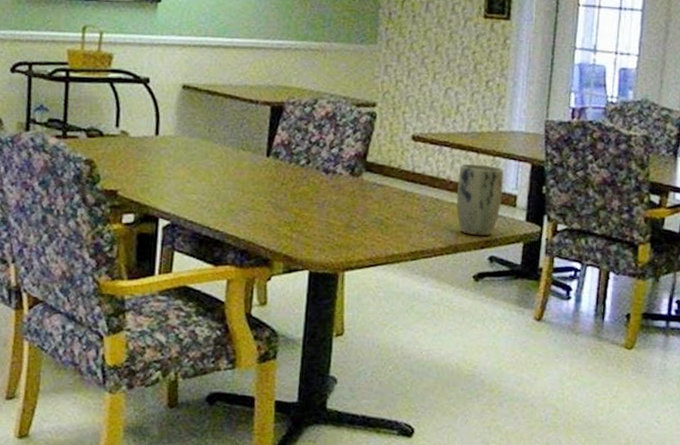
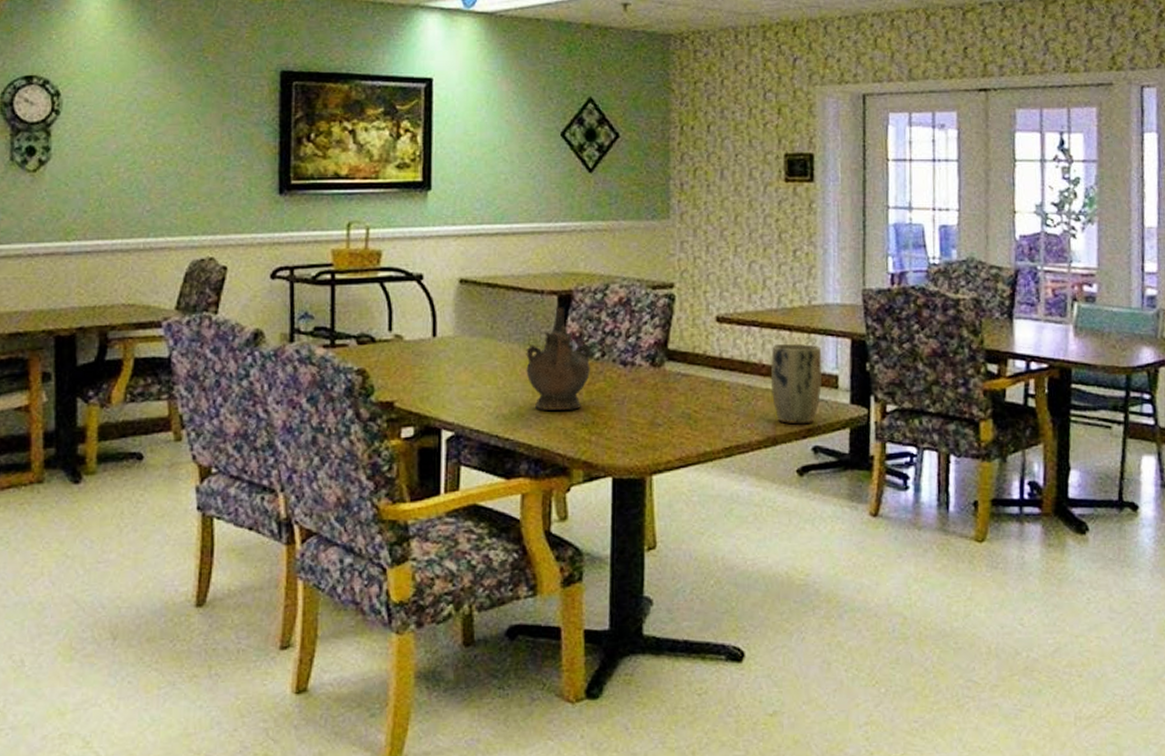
ceremonial vessel: none [238,116,299,209] -> present [526,307,592,410]

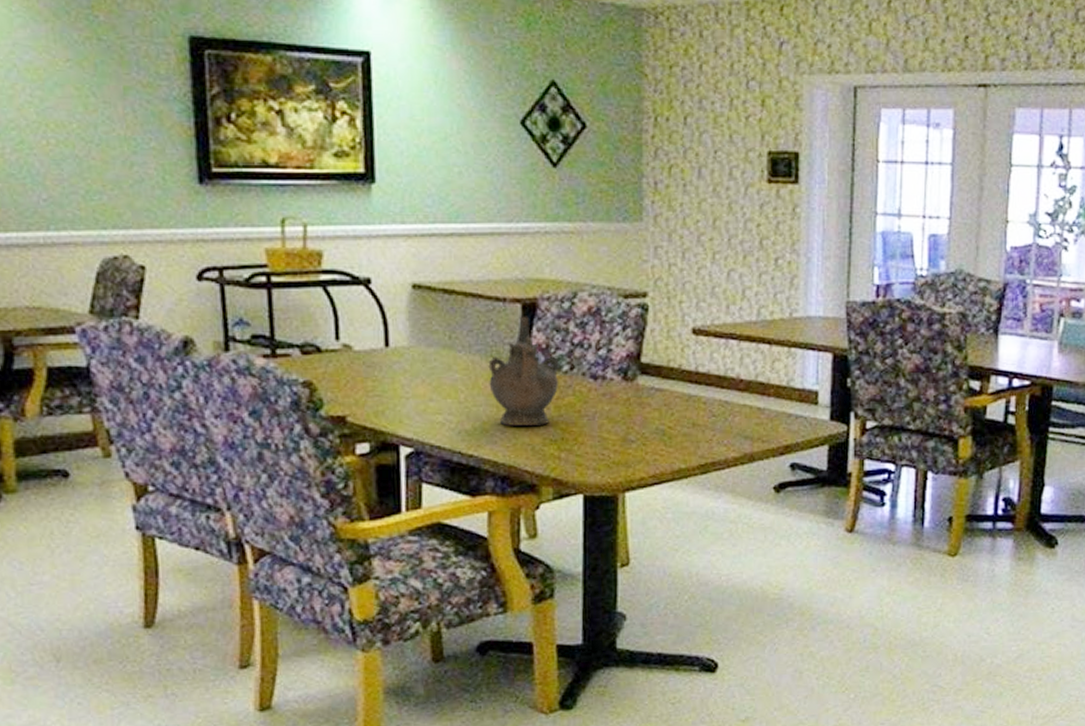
plant pot: present [771,343,823,424] -> none [749,357,802,441]

